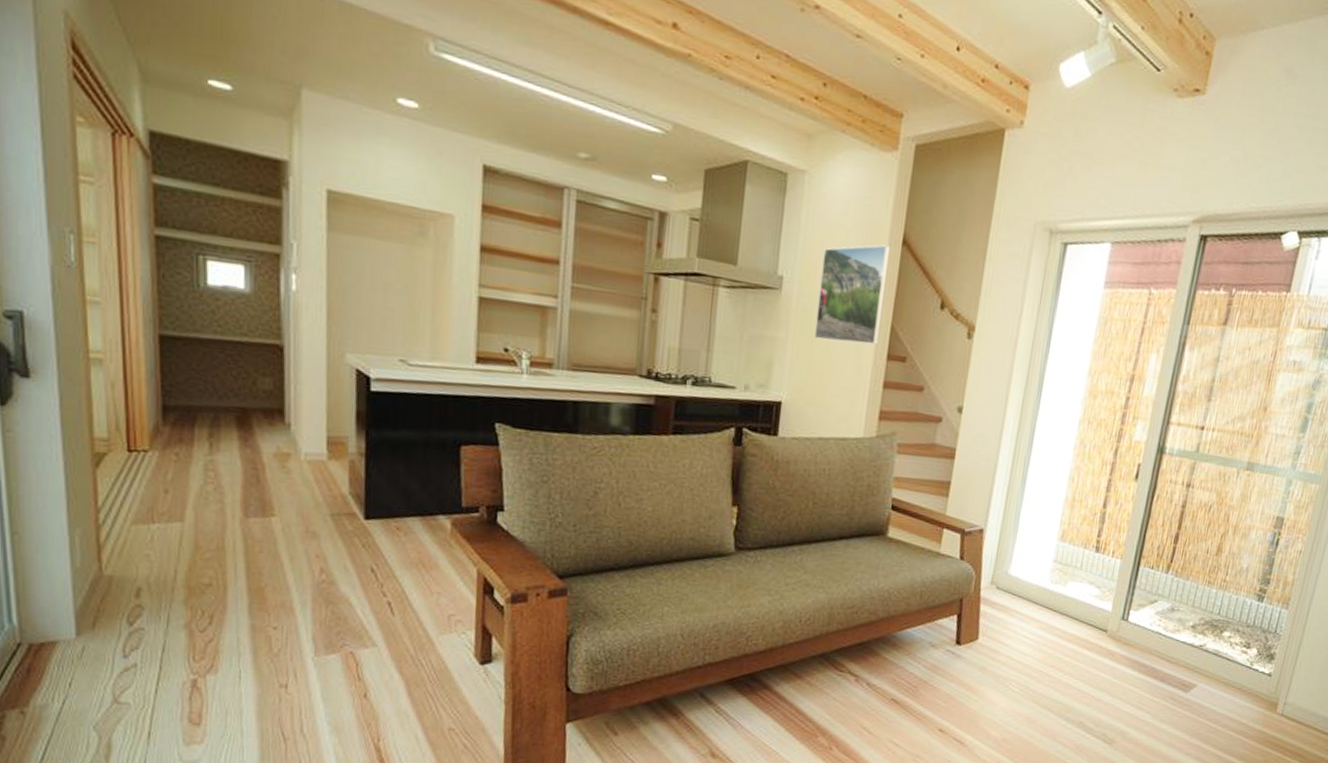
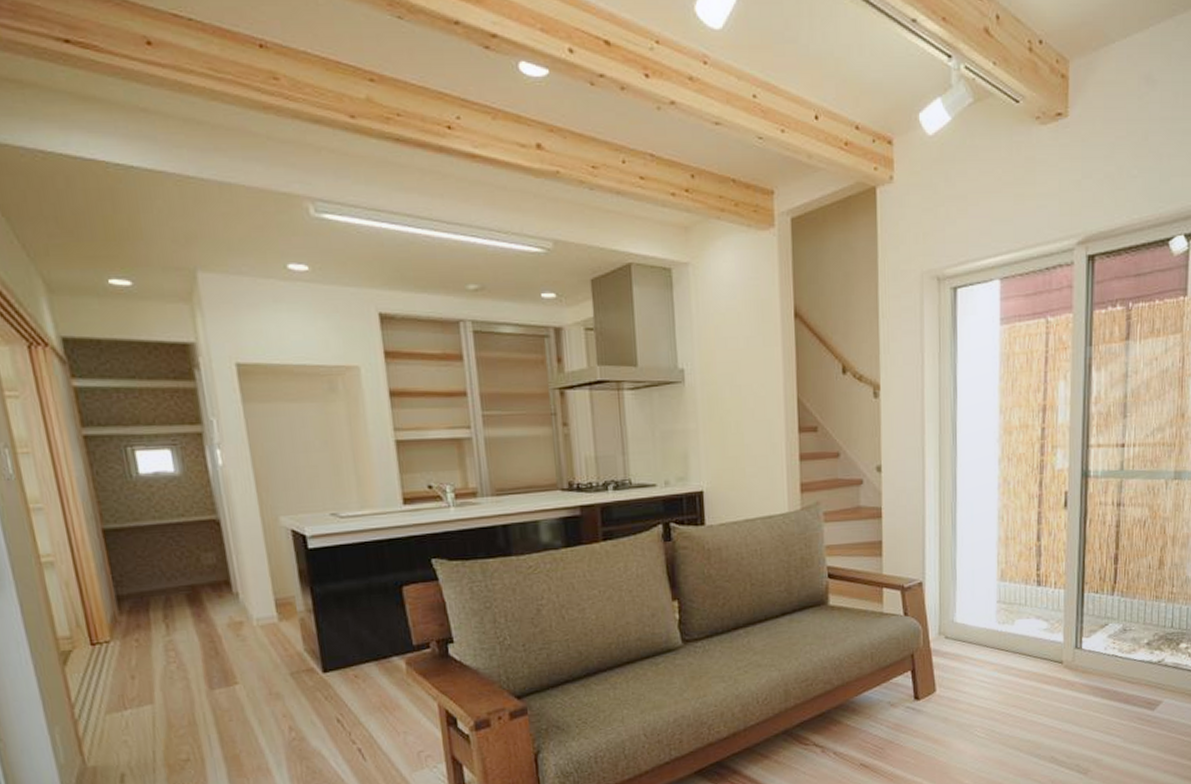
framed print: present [814,244,891,345] -> none [719,321,787,424]

